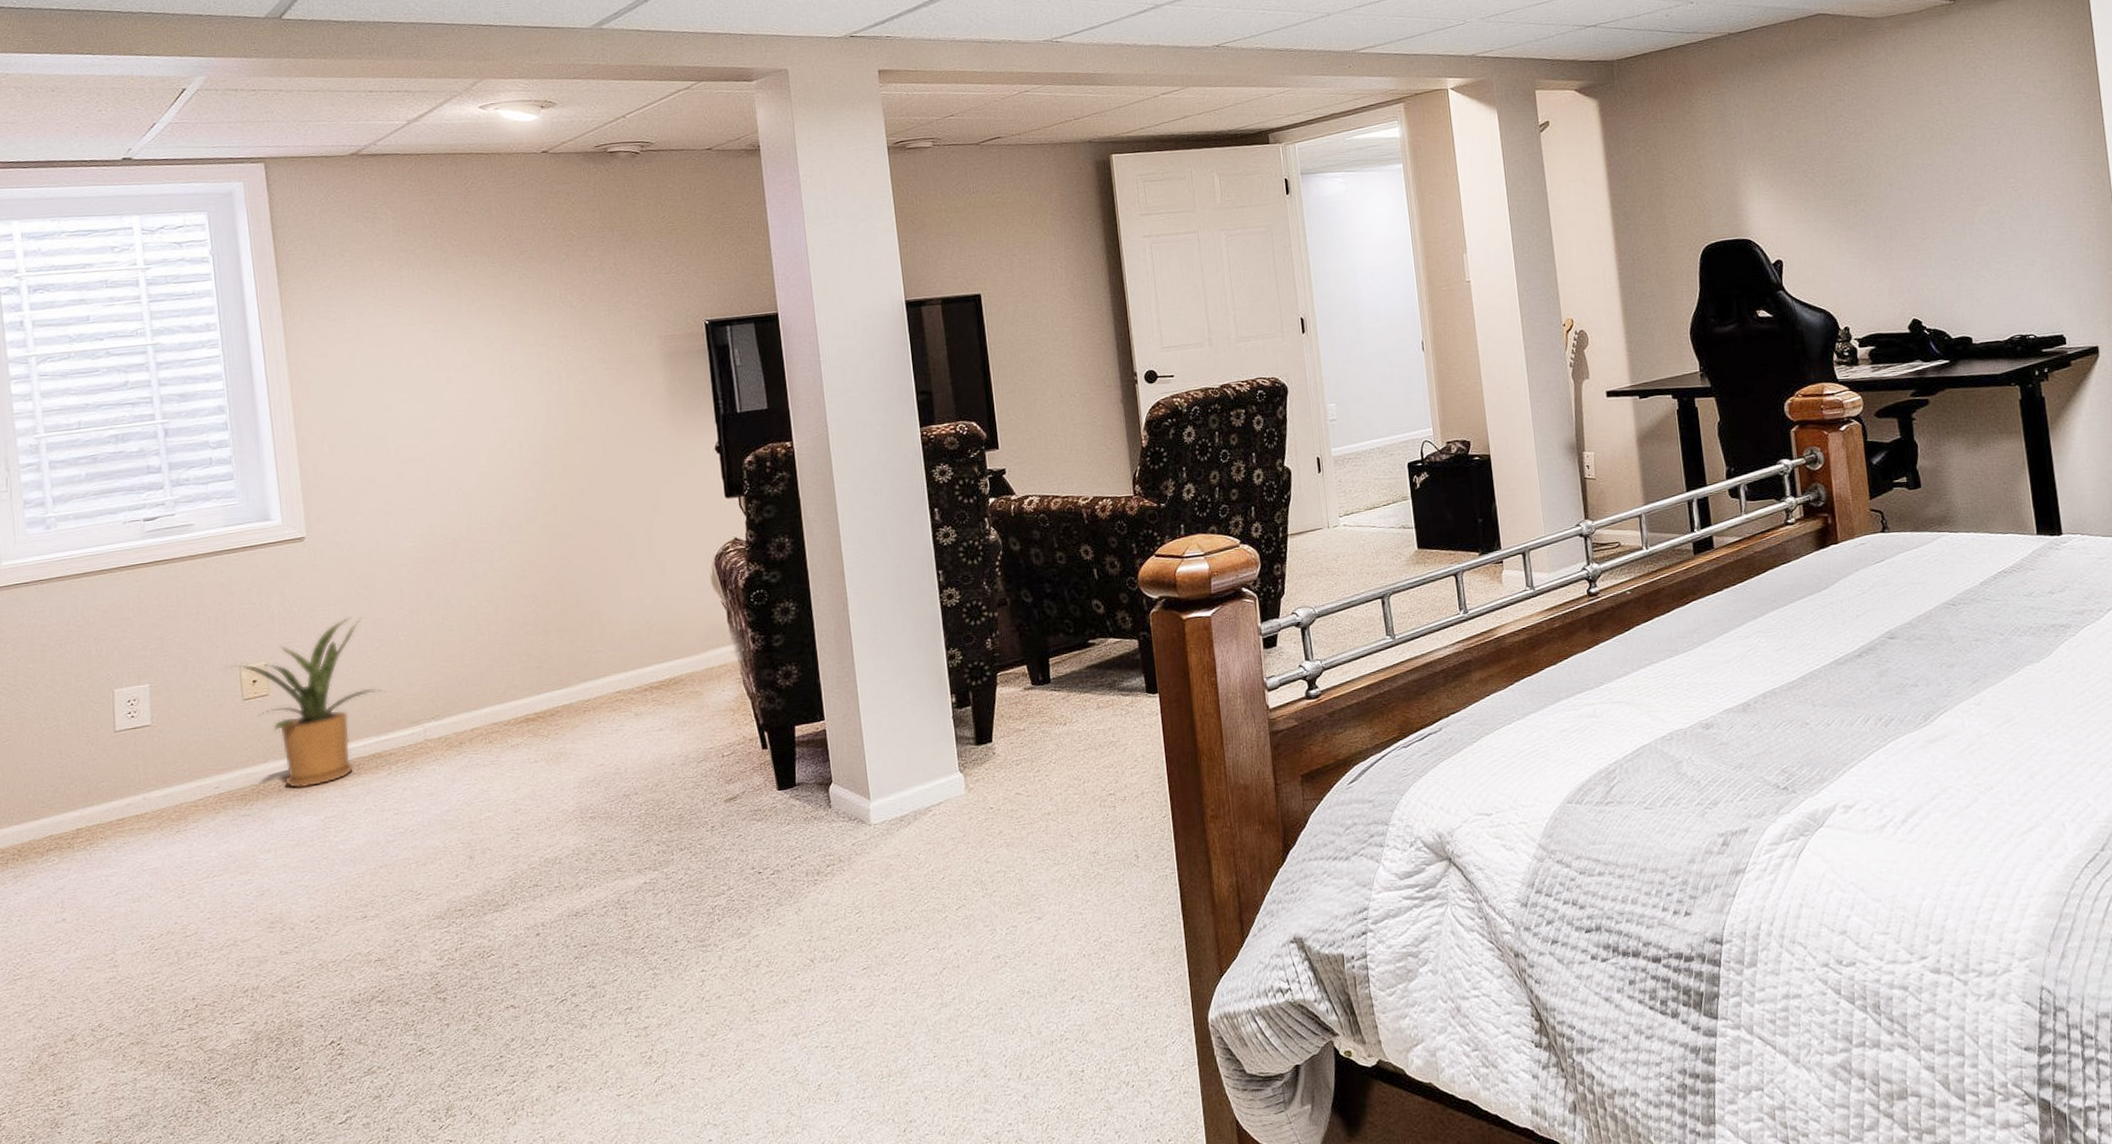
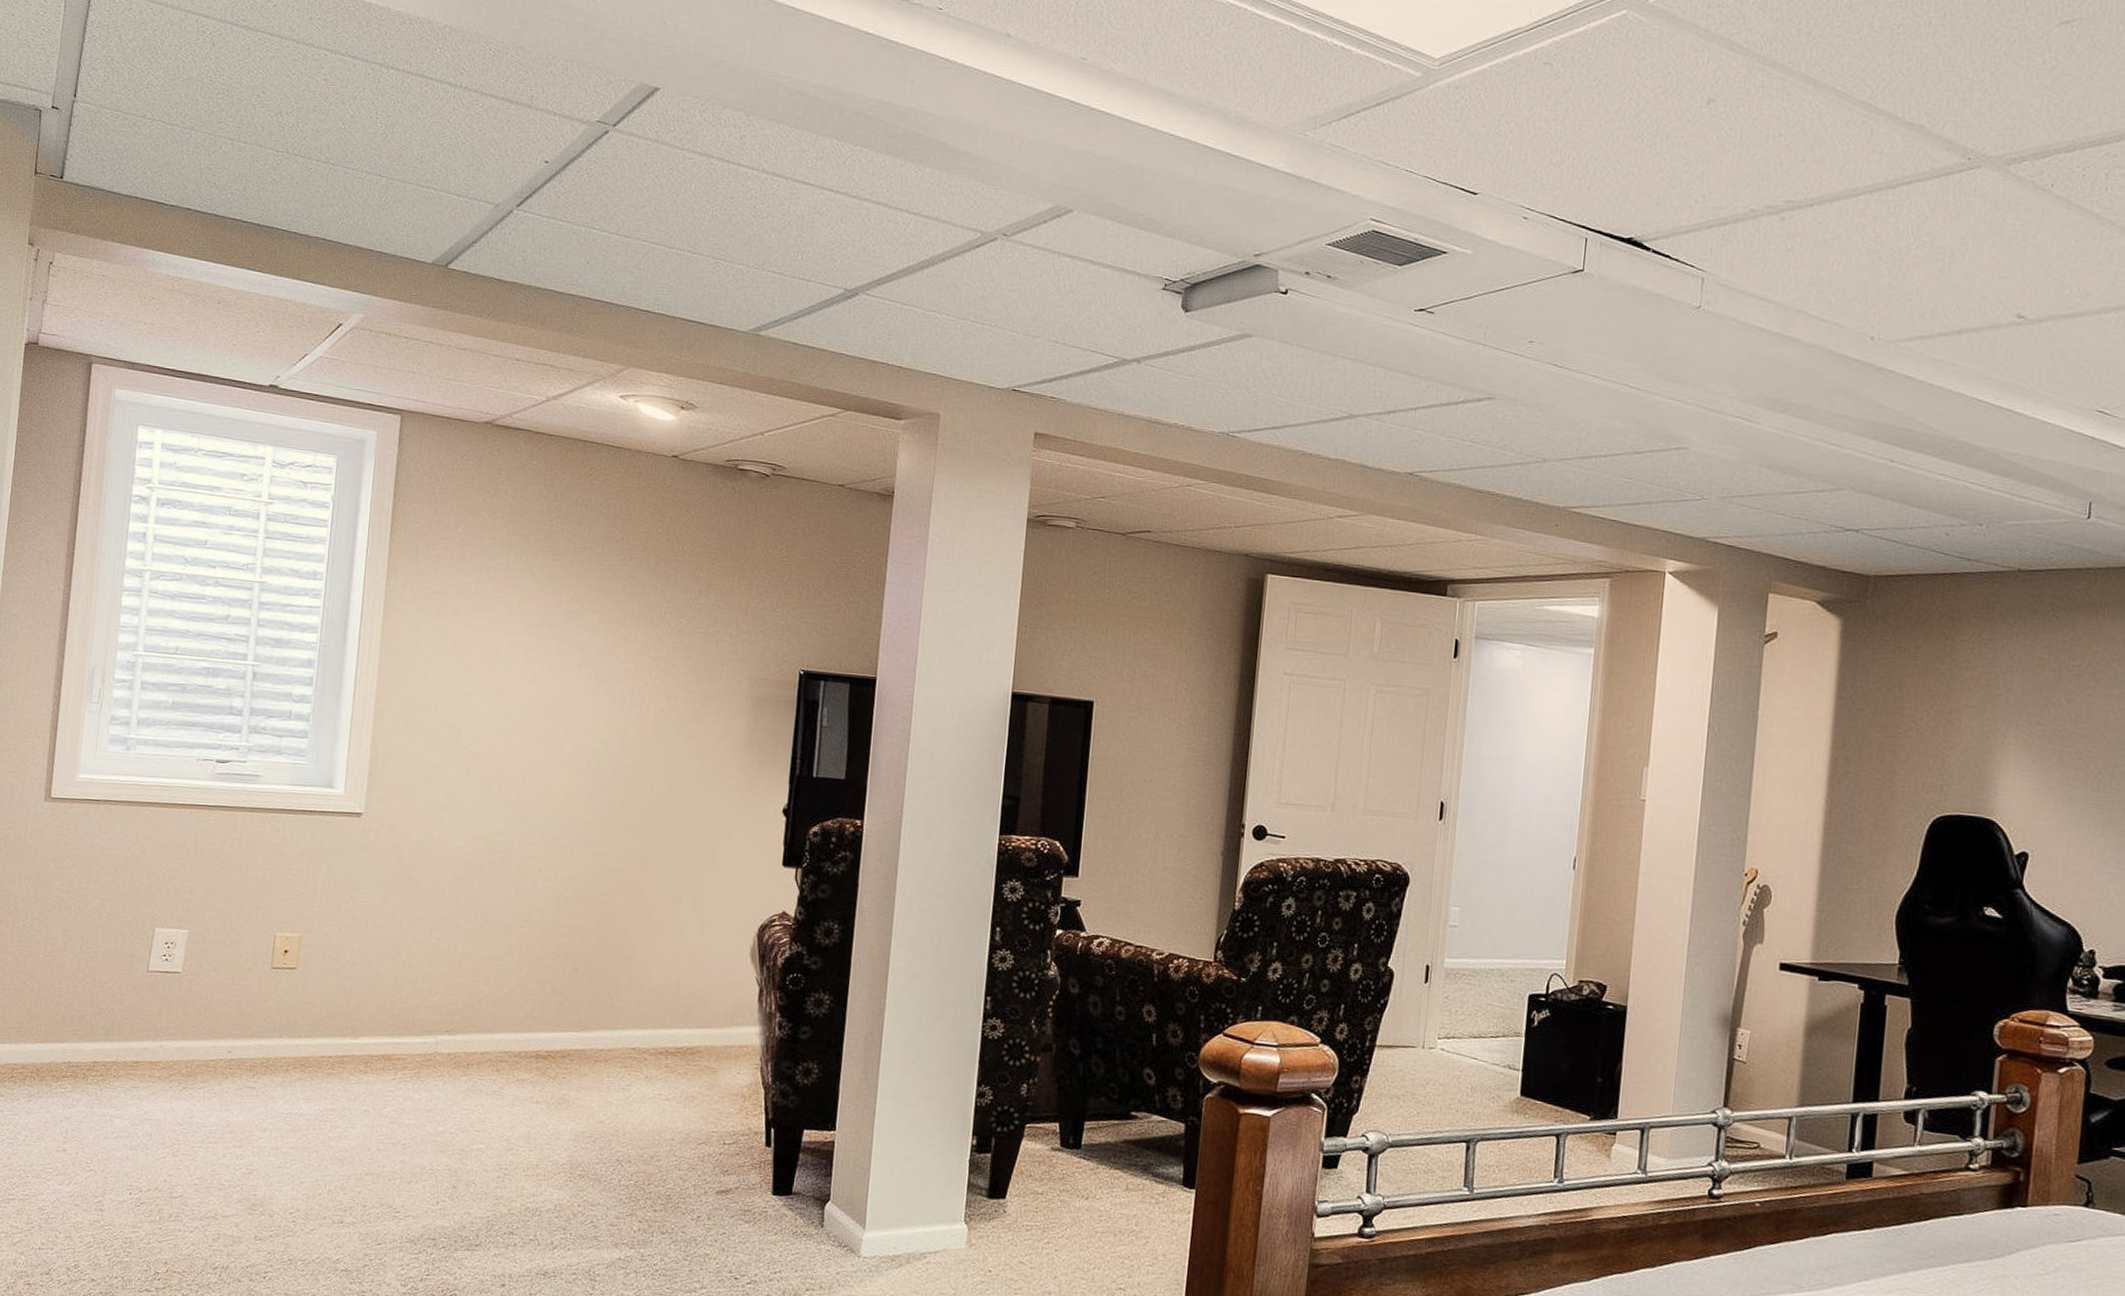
house plant: present [230,616,386,789] -> none [266,906,408,1075]

